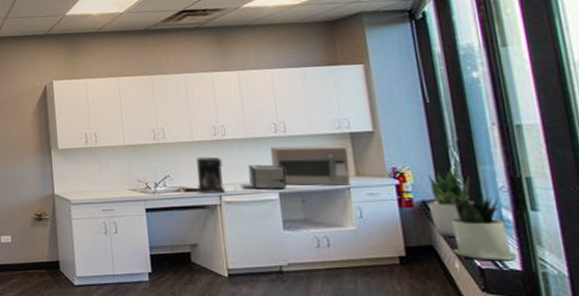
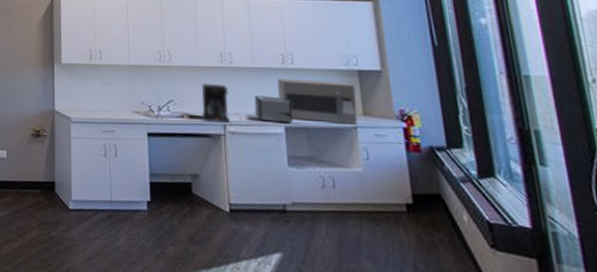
planter: present [427,170,474,238] -> none [435,116,482,188]
planter: present [451,193,518,261] -> none [459,142,527,217]

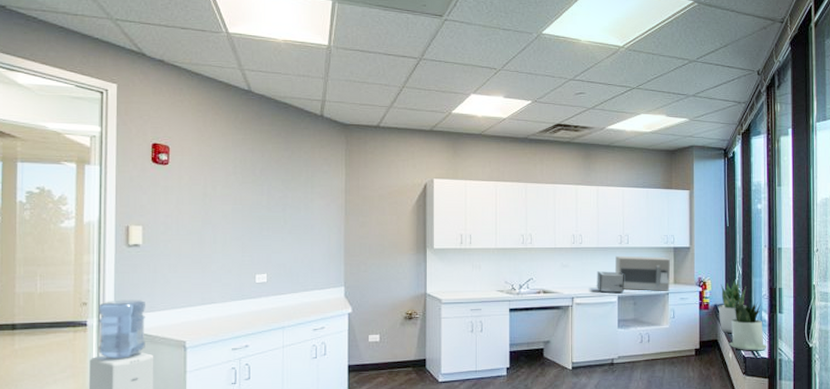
coffee maker: present [202,83,230,123] -> none [555,262,577,295]
planter: none [435,116,482,188] -> present [719,281,746,334]
planter: none [459,142,527,217] -> present [729,299,767,351]

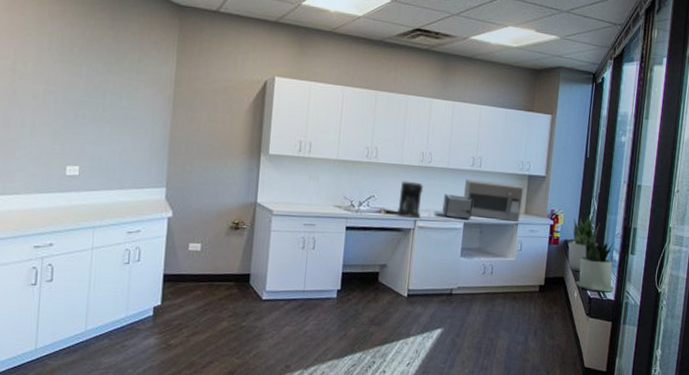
coffee maker: none [555,262,577,295] -> present [397,181,423,218]

